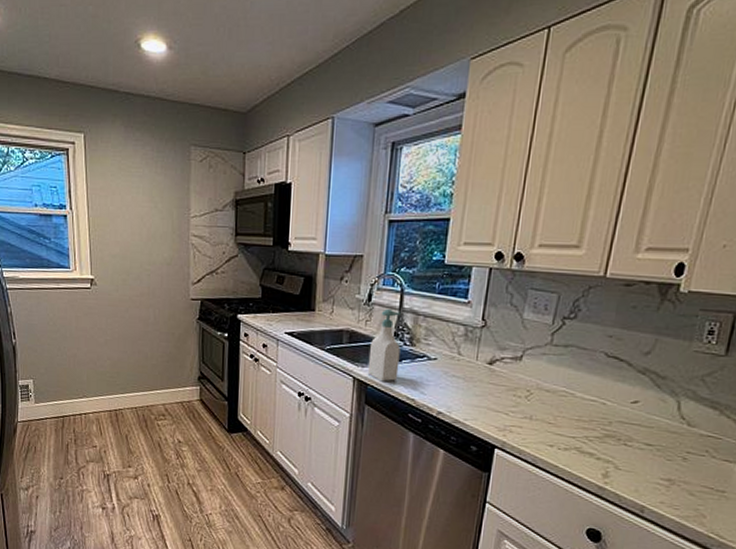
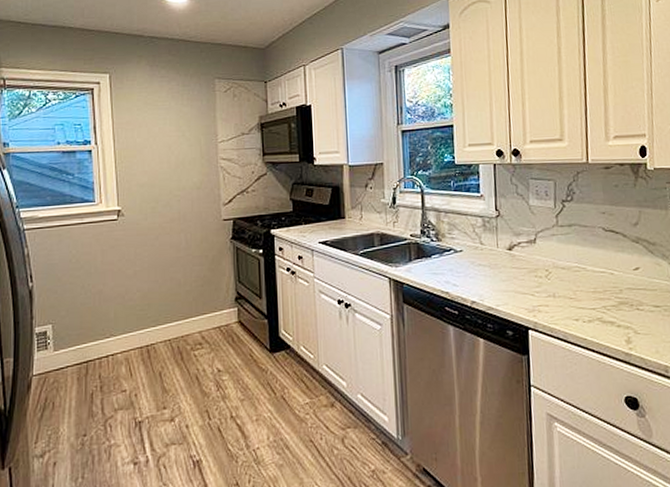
soap bottle: present [367,309,401,382] -> none [400,210,430,279]

